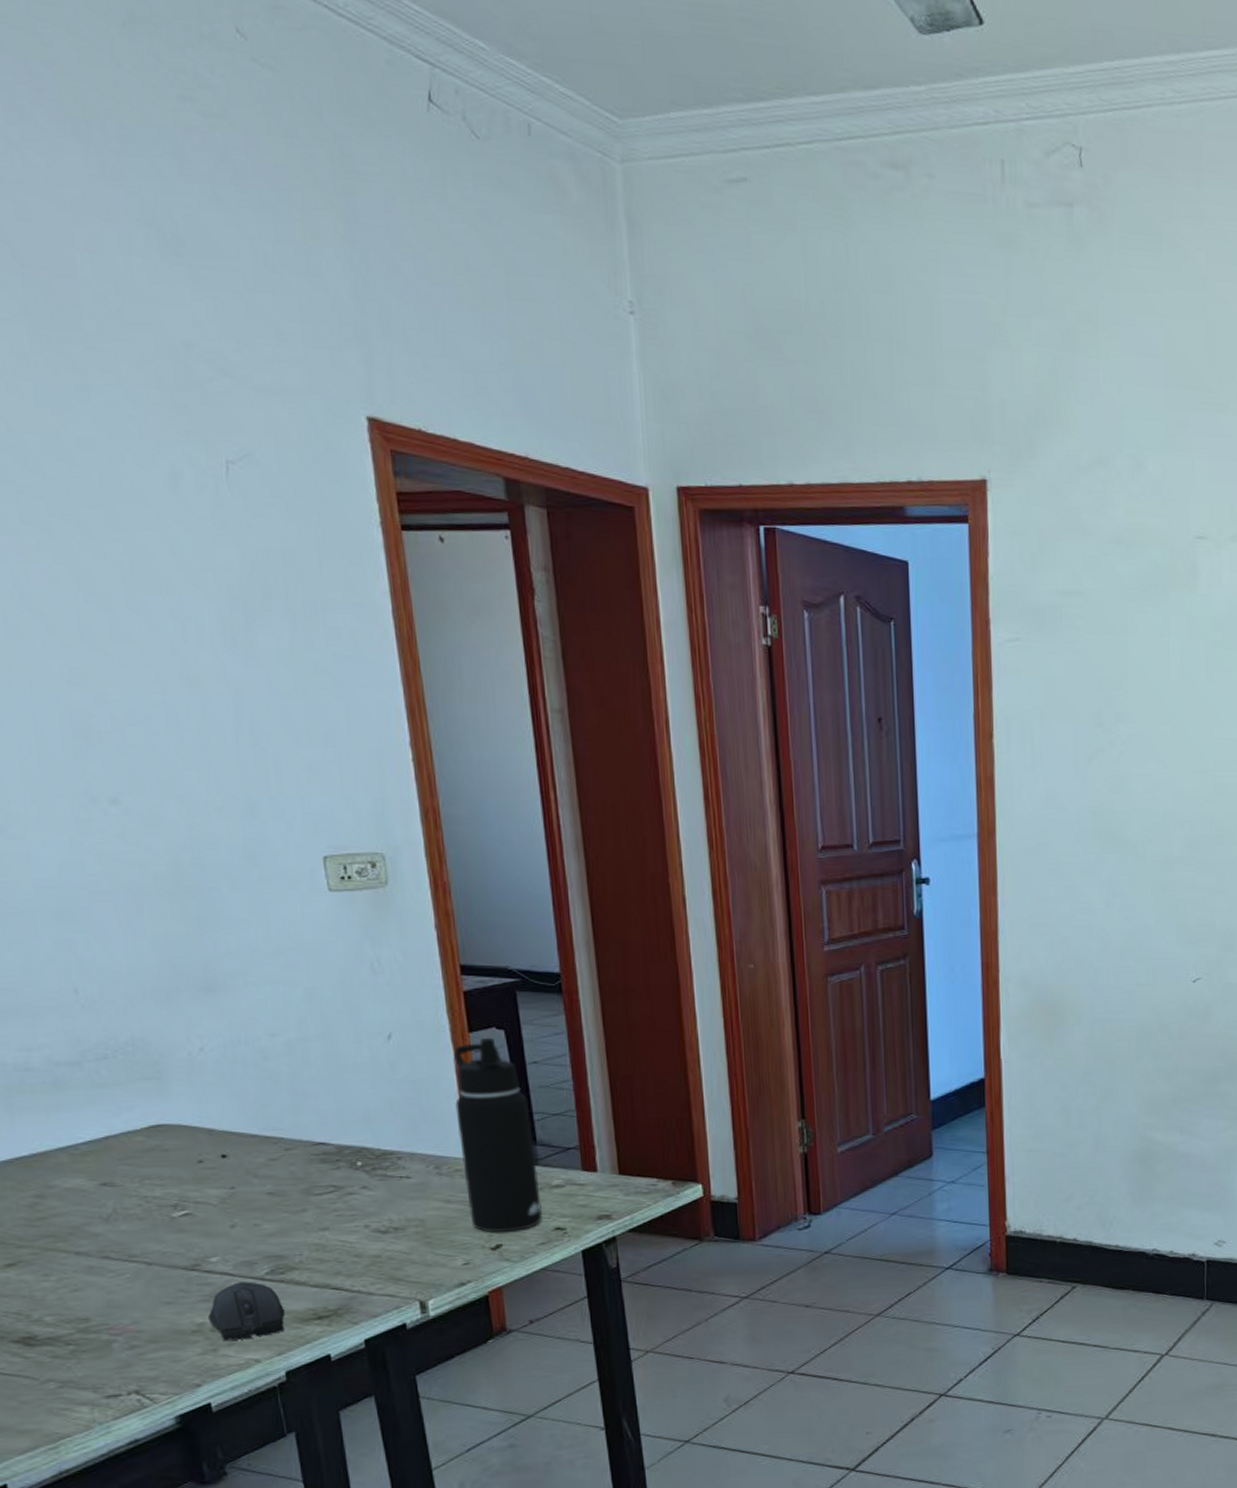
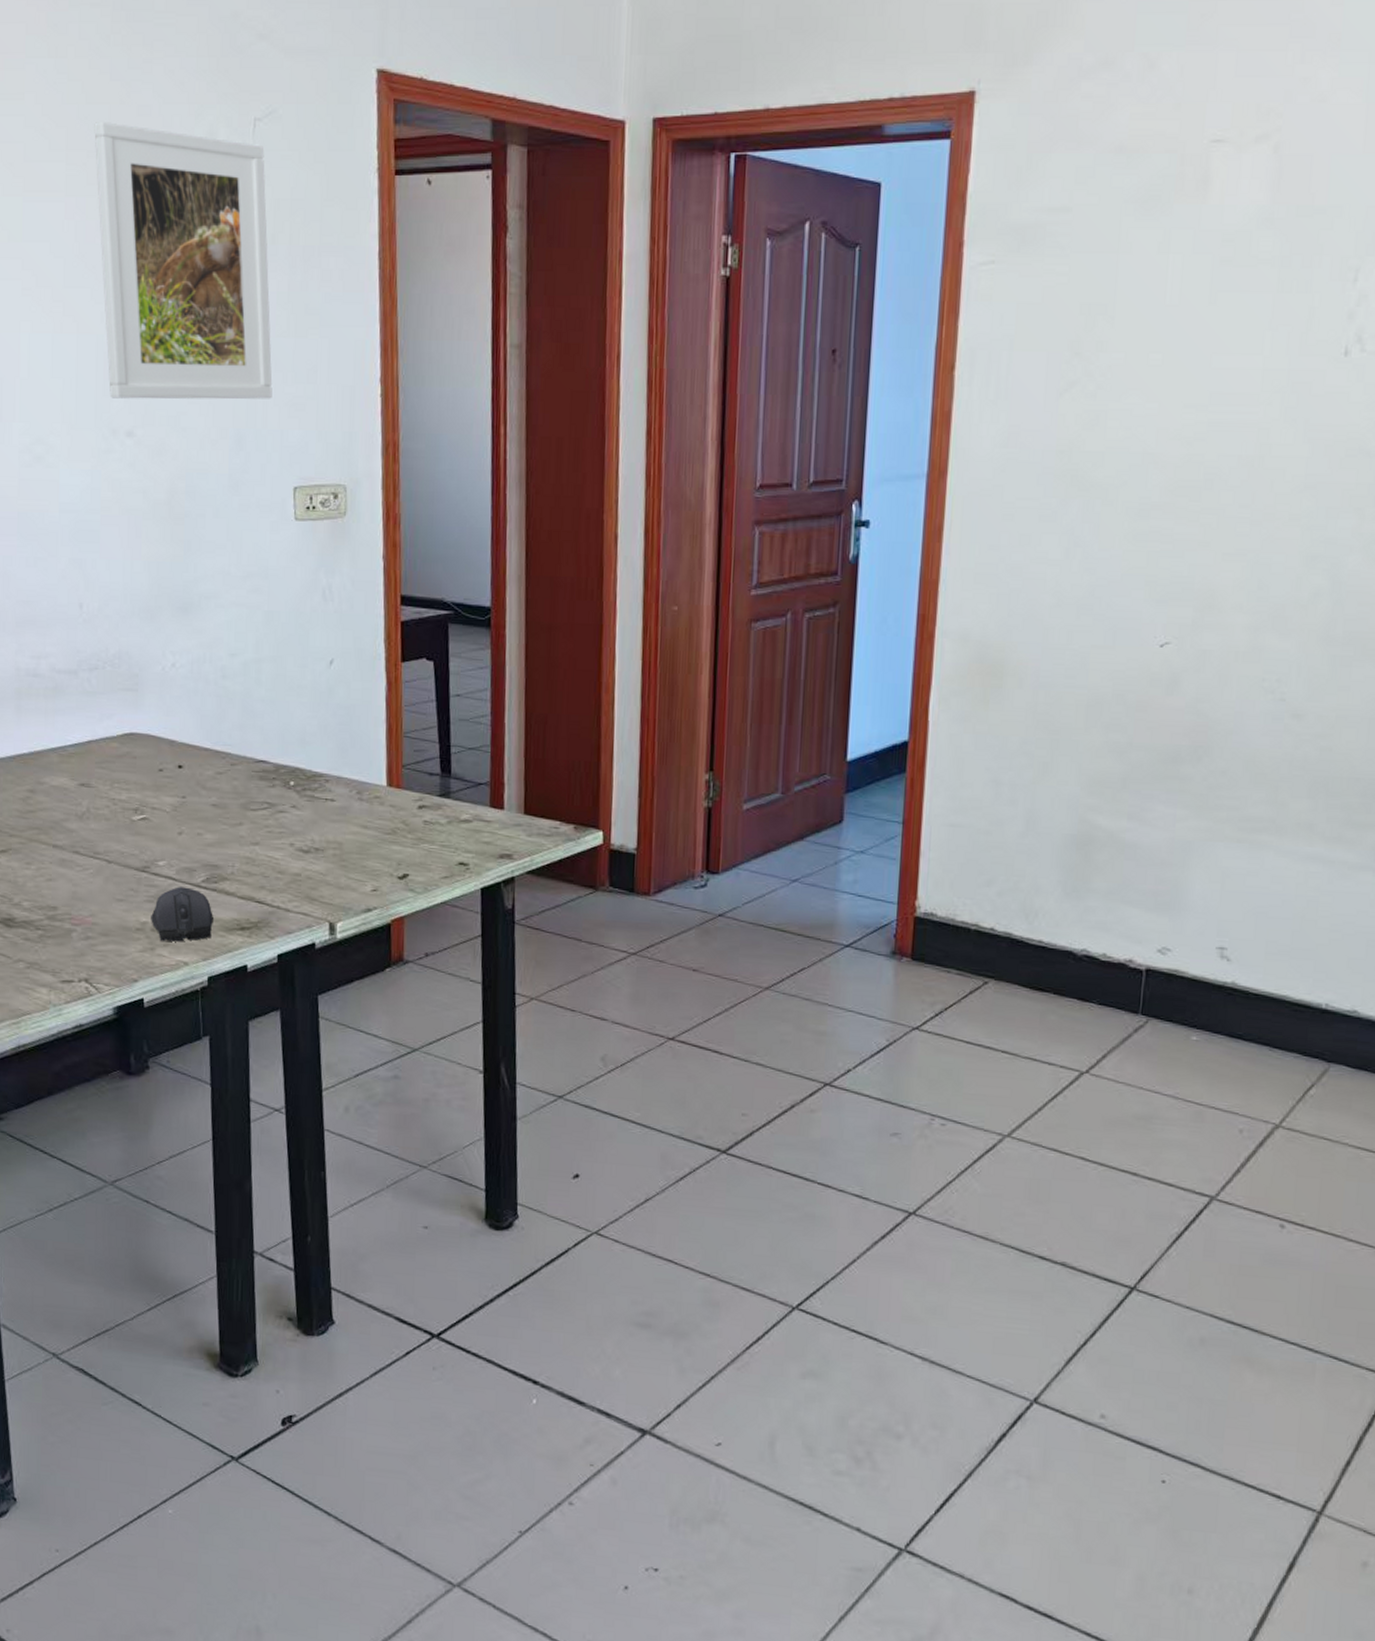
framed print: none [21,453,286,764] -> present [94,122,273,400]
water bottle: present [454,1037,543,1233] -> none [381,668,450,863]

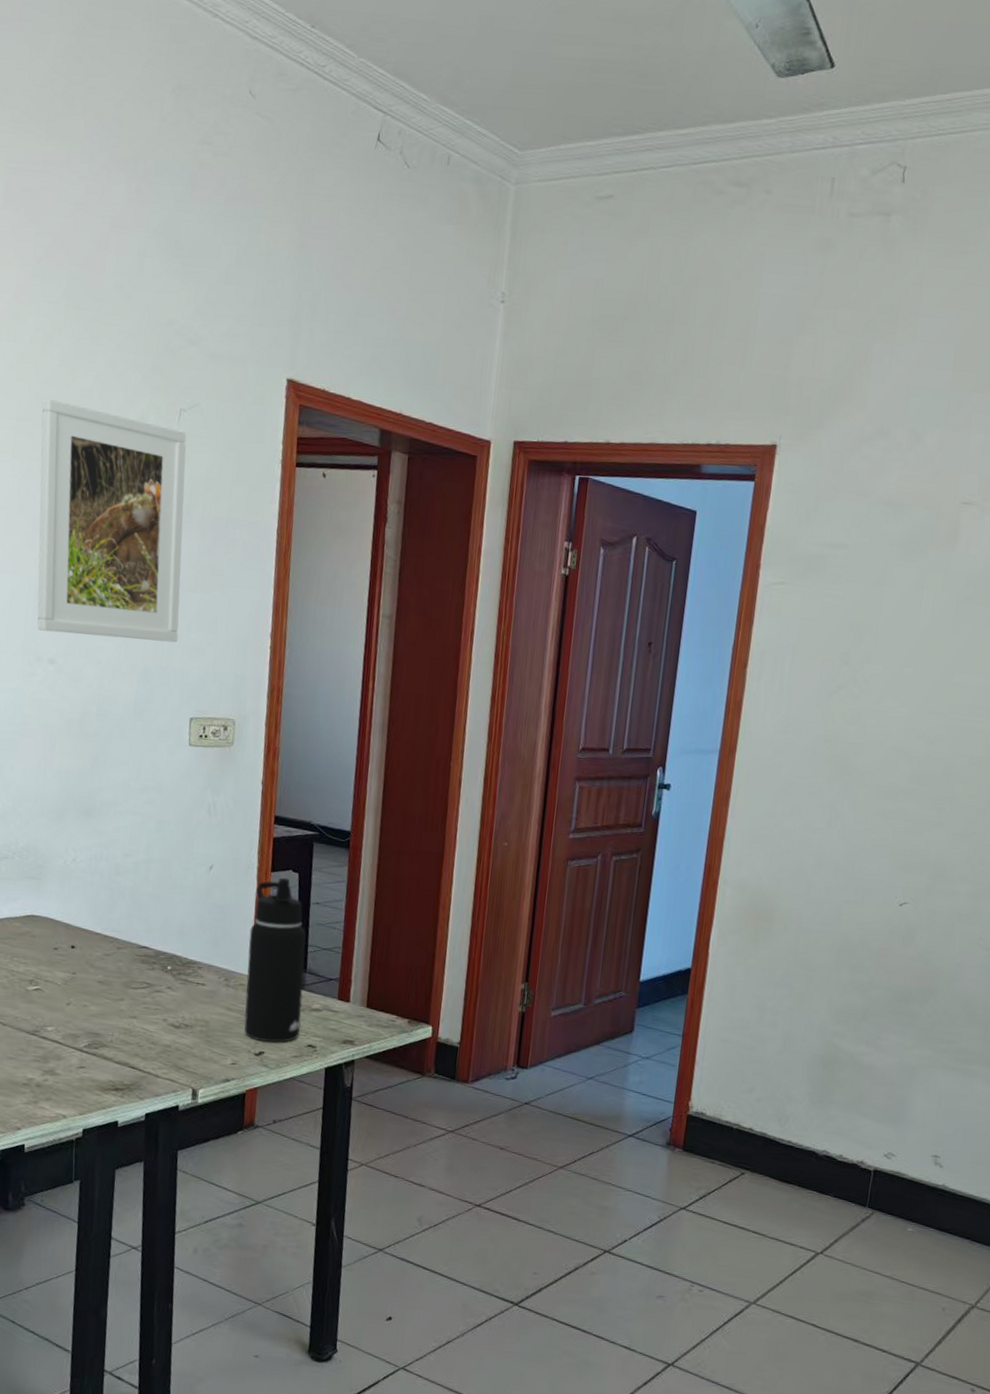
computer mouse: present [151,887,213,942] -> none [36,1050,92,1098]
water bottle: none [381,668,450,863] -> present [243,877,307,1043]

